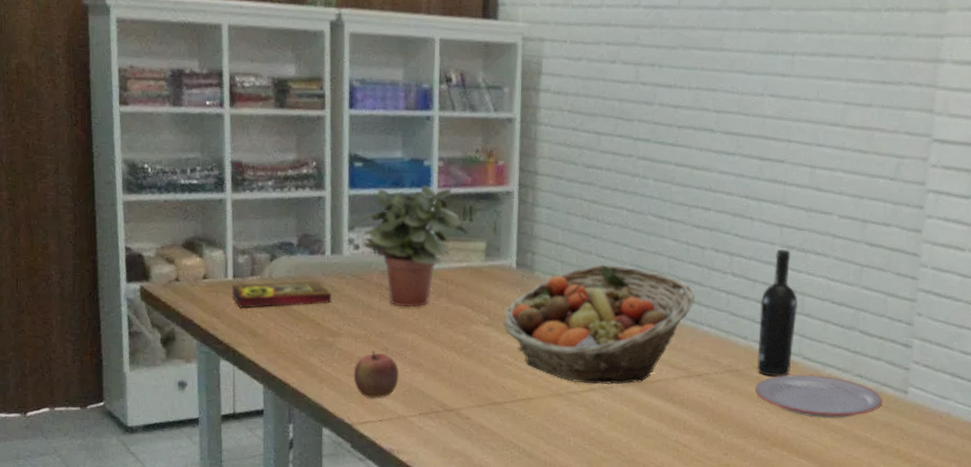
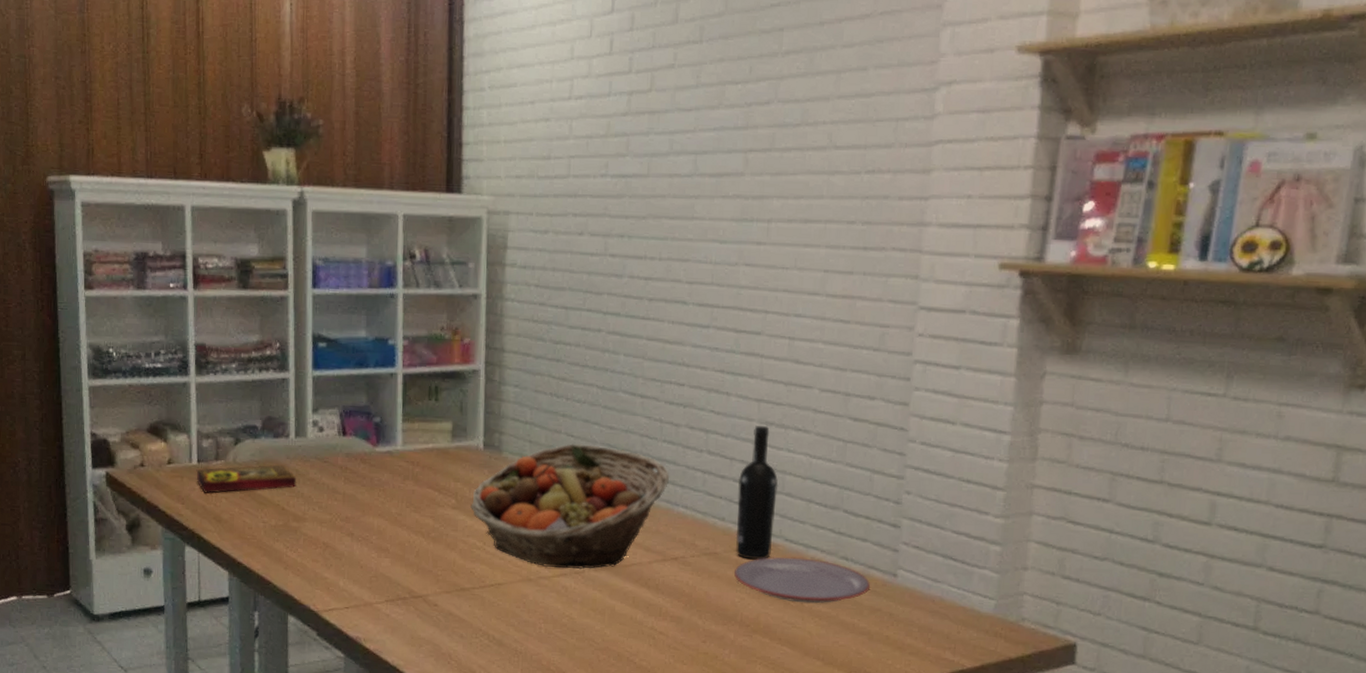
apple: present [353,351,399,400] -> none [319,536,365,586]
potted plant: present [359,185,469,307] -> none [324,365,435,490]

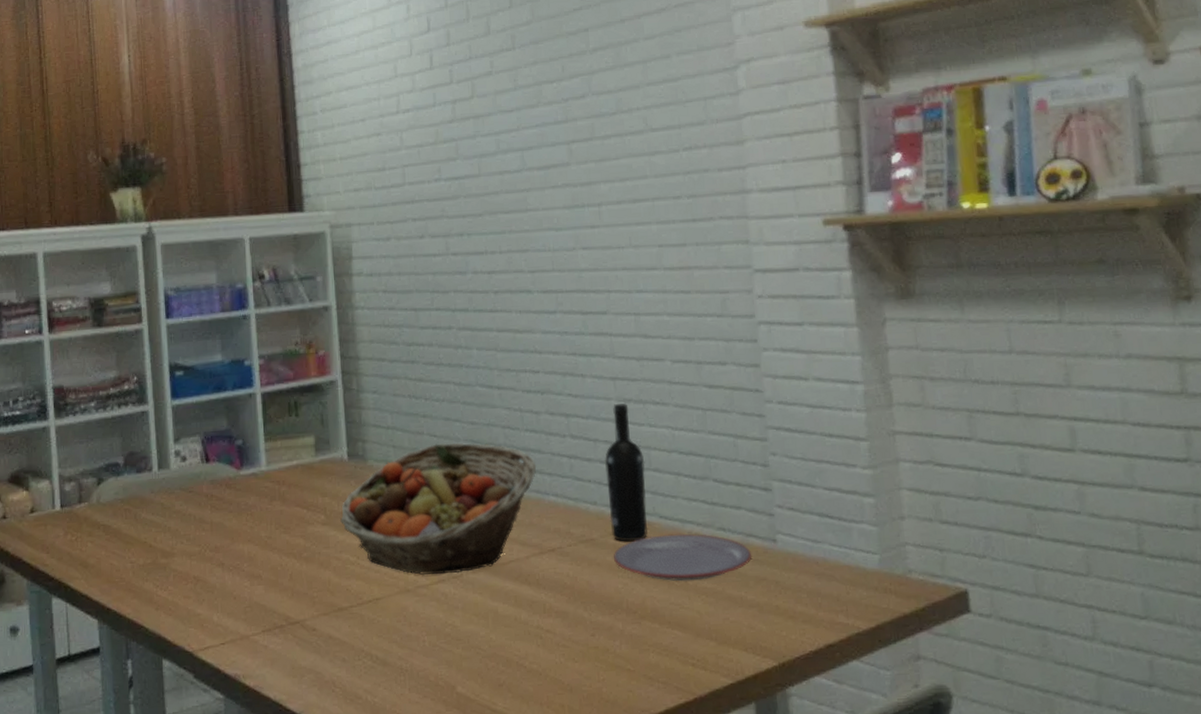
book: present [196,464,297,494] -> none [60,500,163,539]

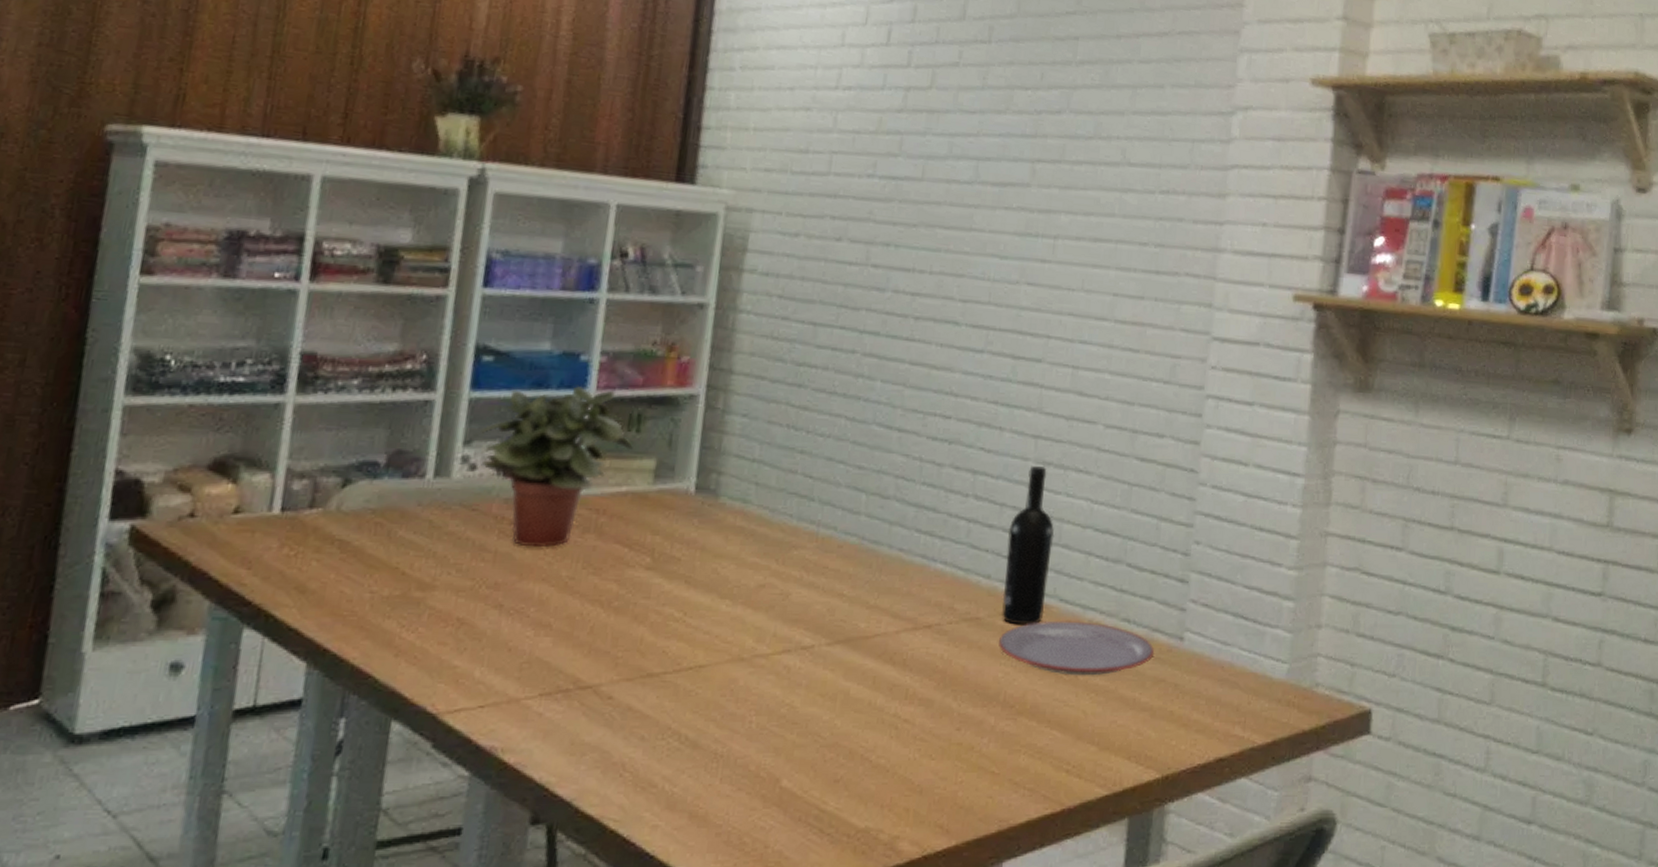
potted plant: none [184,385,297,516] -> present [481,386,634,547]
fruit basket: present [339,442,537,576] -> none [669,487,928,644]

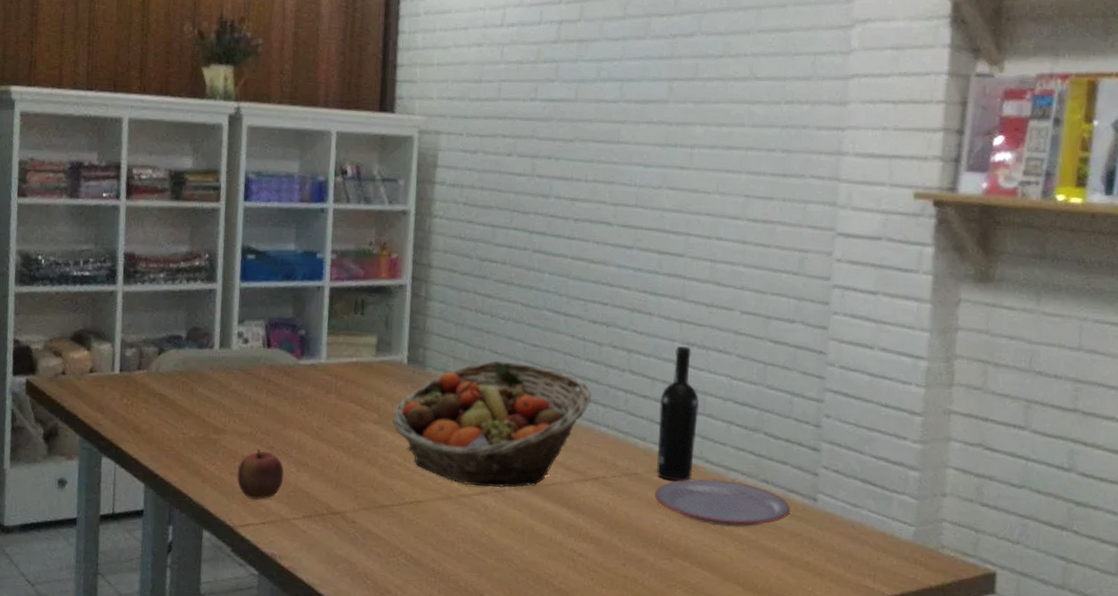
apple: none [447,608,516,677] -> present [237,449,284,501]
potted plant: present [481,386,634,547] -> none [250,278,360,404]
fruit basket: none [669,487,928,644] -> present [391,360,592,488]

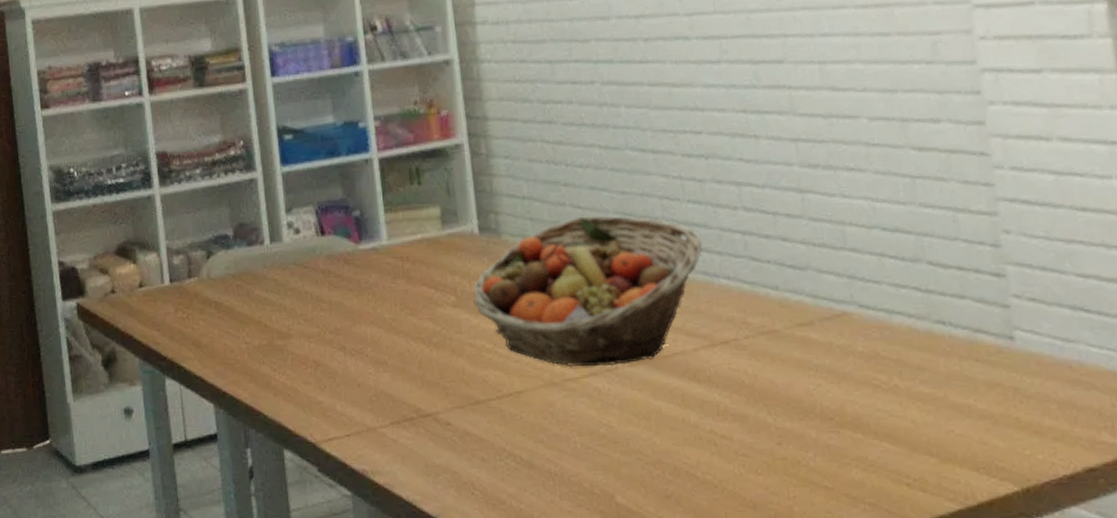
apple: present [237,449,284,501] -> none [310,351,363,410]
plate: present [655,479,790,527] -> none [802,327,981,384]
wine bottle: present [656,346,700,482] -> none [786,168,845,335]

